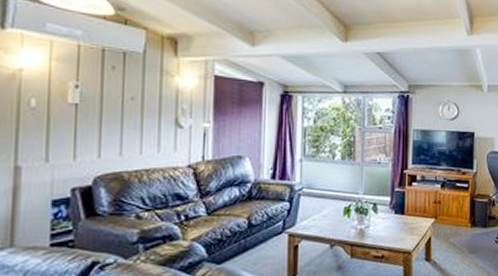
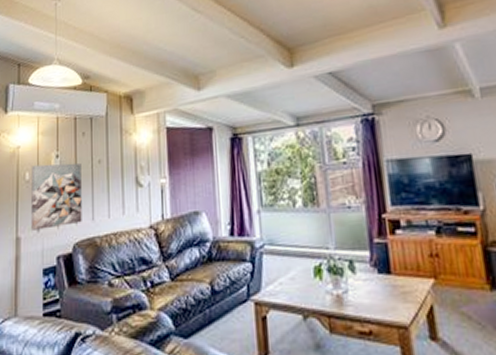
wall art: none [37,92,109,160] -> present [31,163,82,230]

